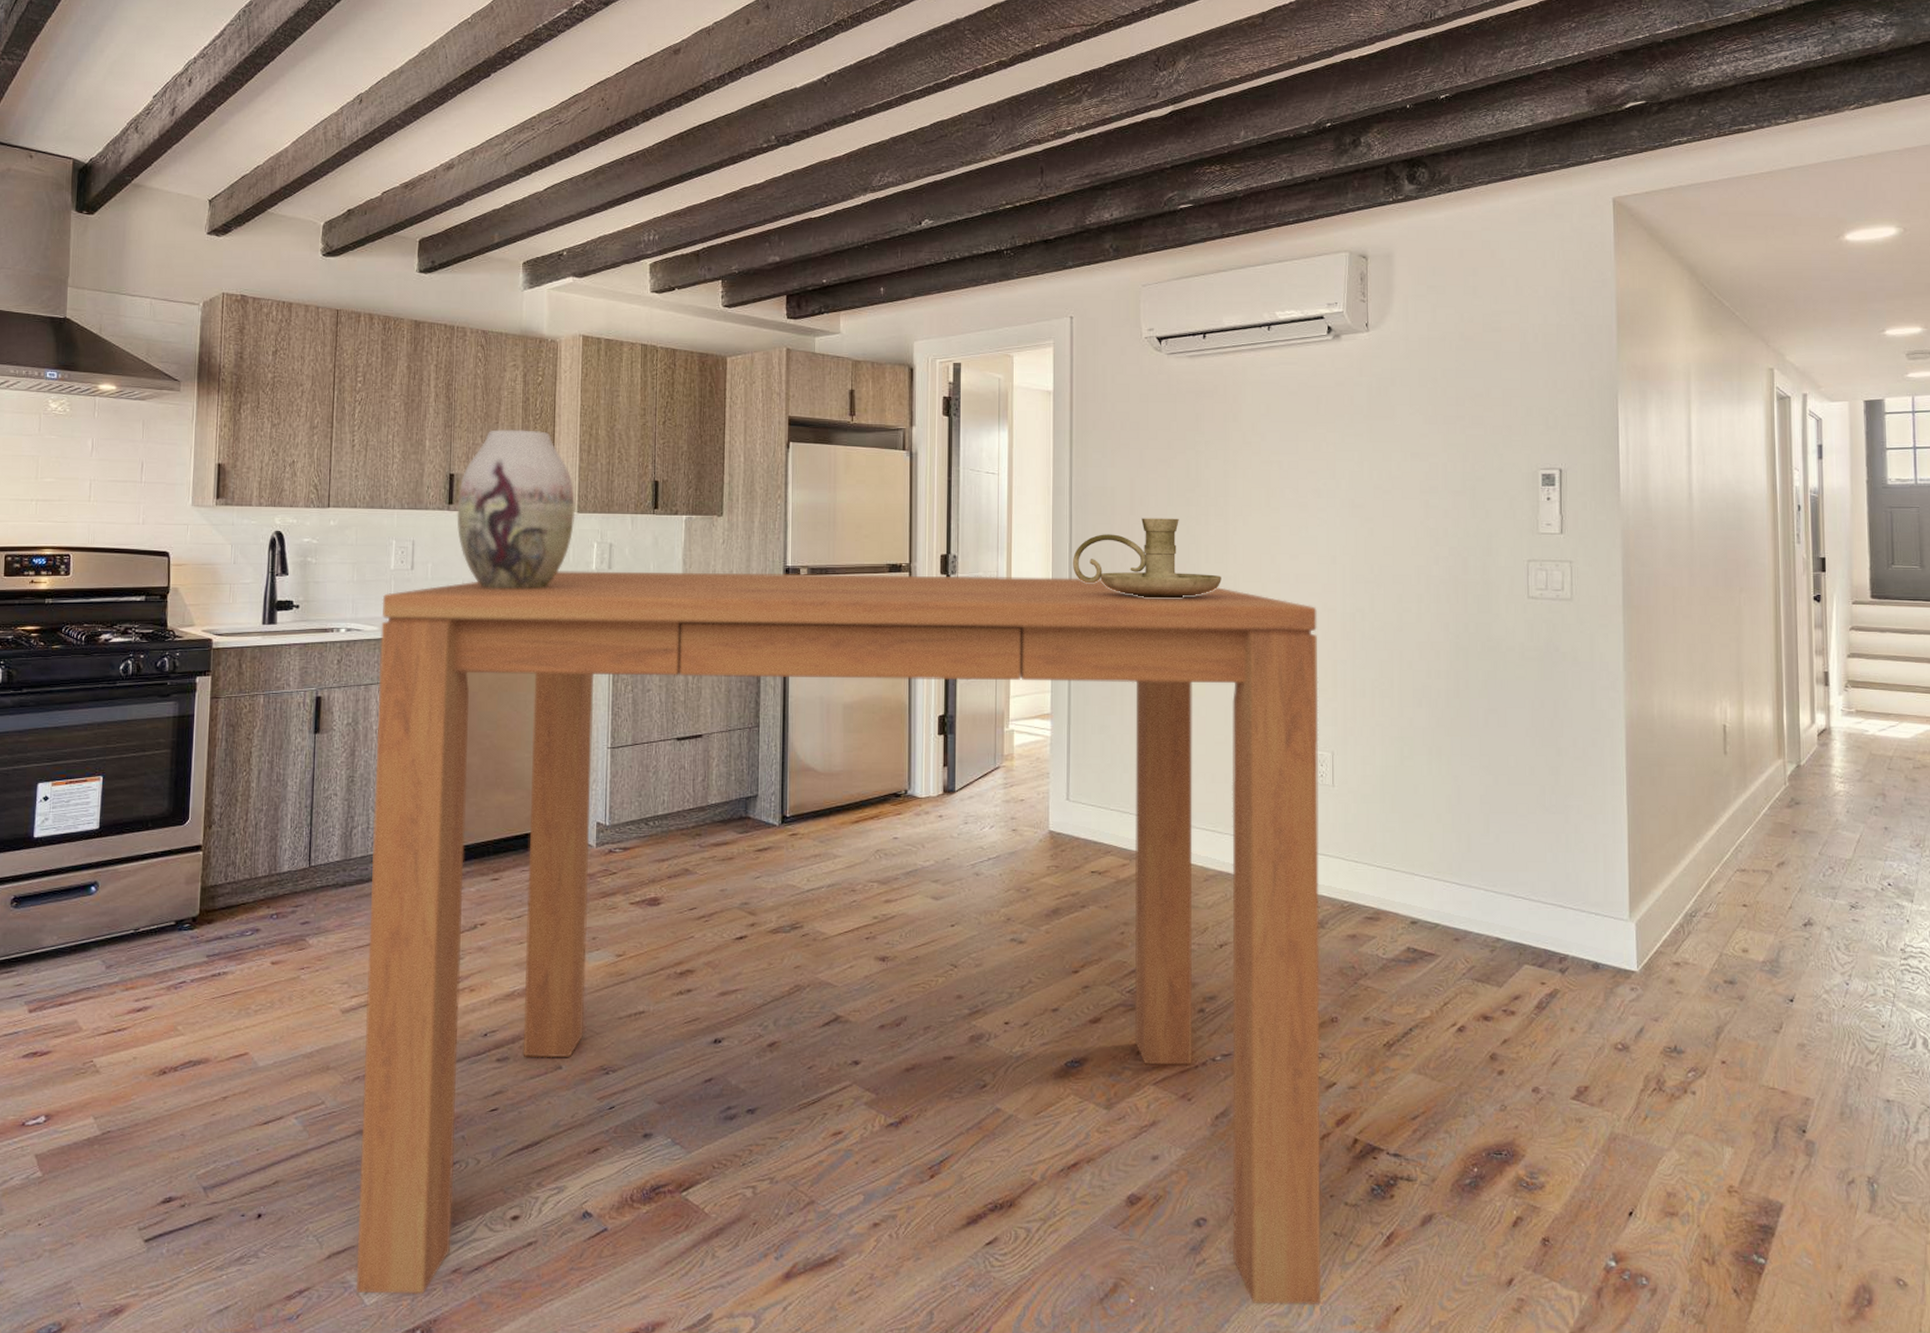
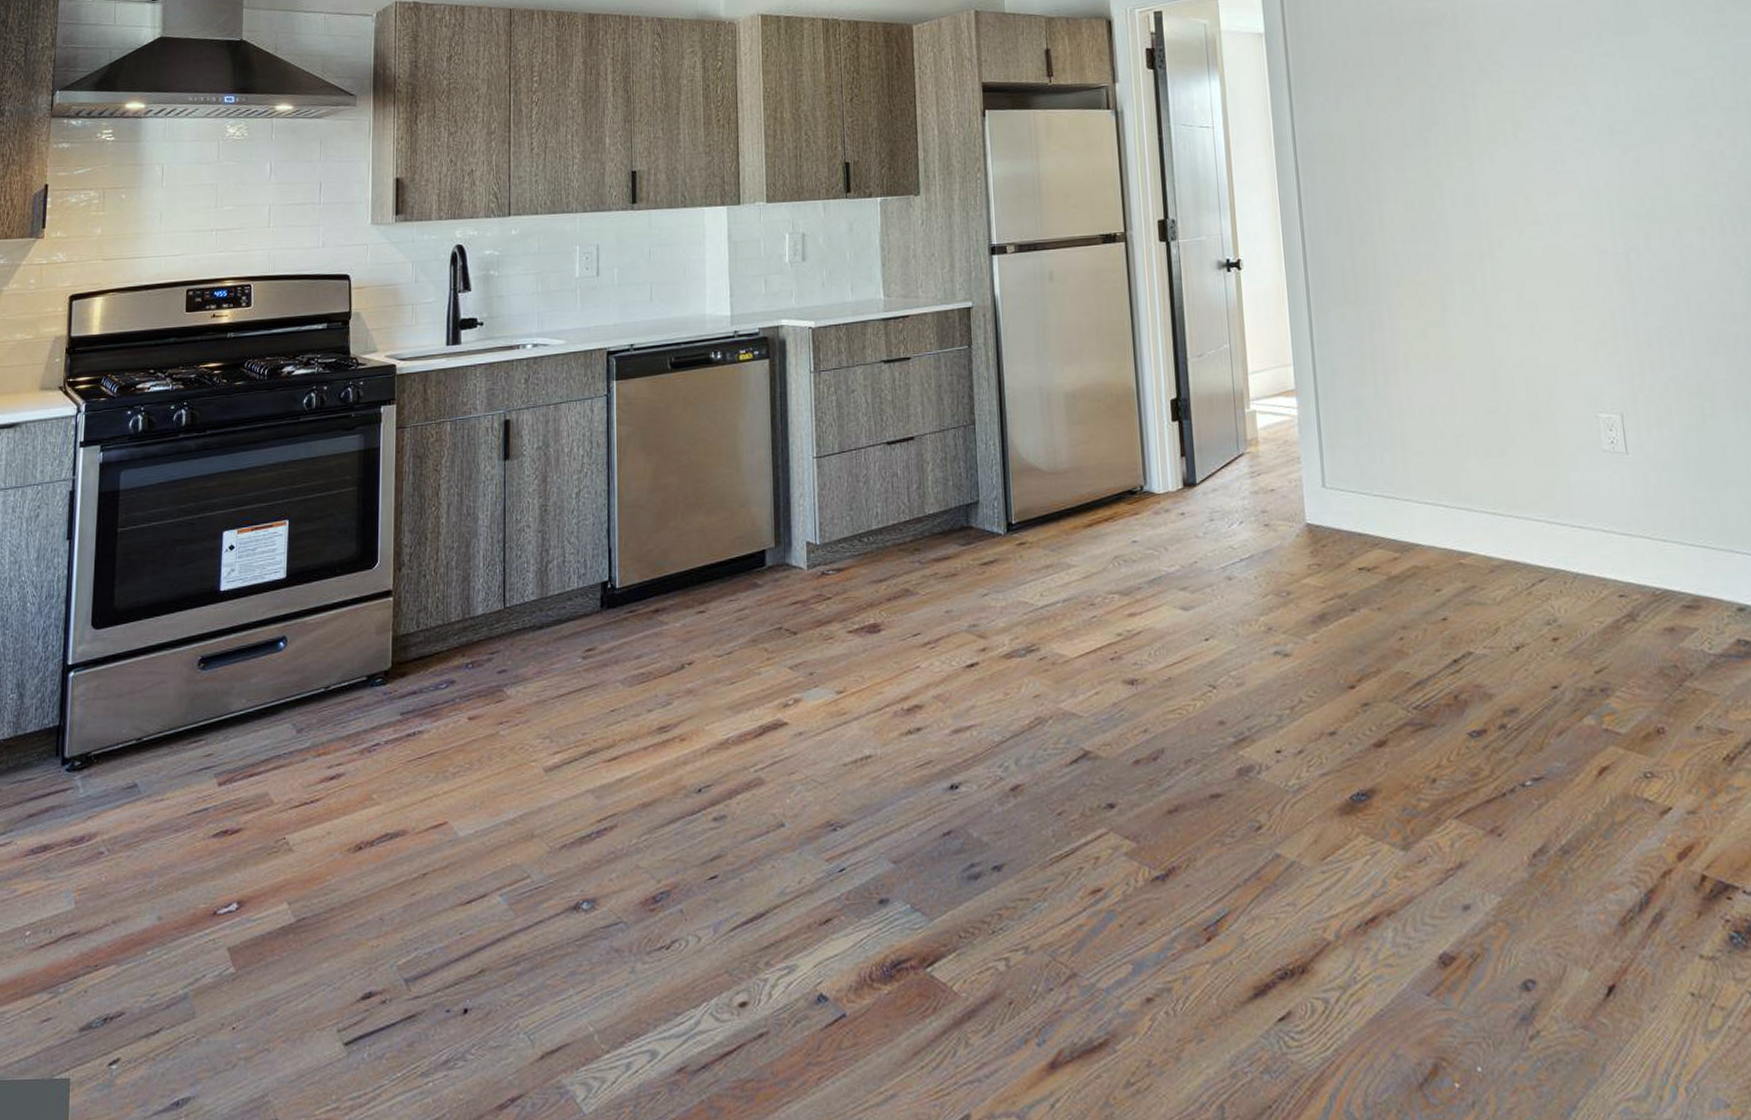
dining table: present [355,571,1322,1306] -> none [568,233,1686,1100]
vase: present [457,429,576,590] -> none [641,118,765,292]
candle holder: present [1073,518,1222,599] -> none [1304,161,1473,252]

